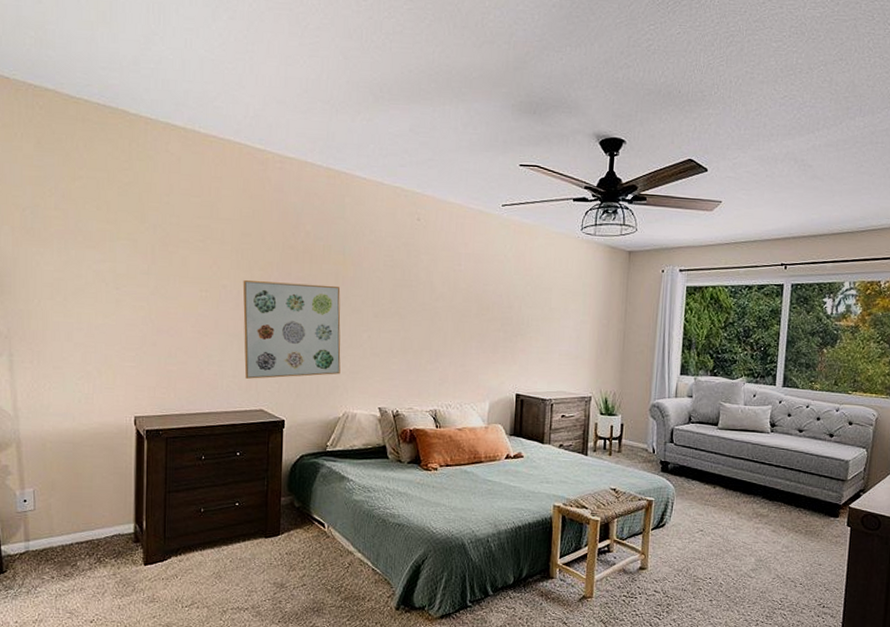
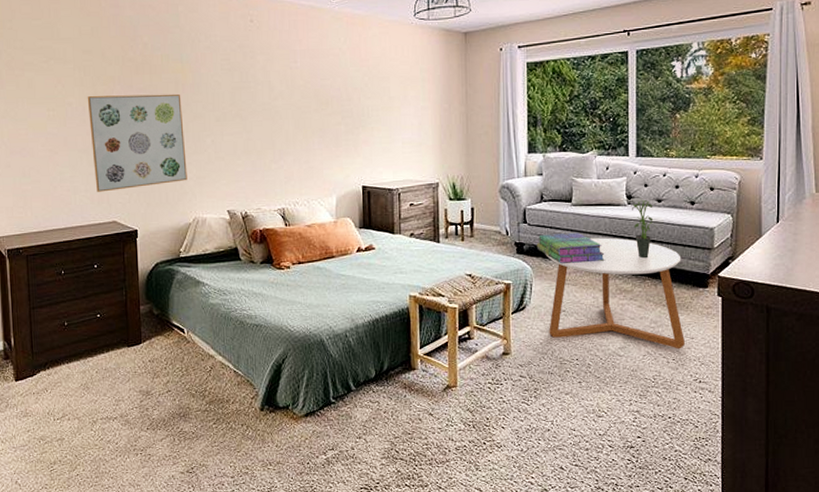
stack of books: none [680,455,745,485] -> present [536,232,605,263]
coffee table: none [685,462,817,575] -> present [545,237,686,349]
potted plant: none [774,428,797,485] -> present [632,199,657,259]

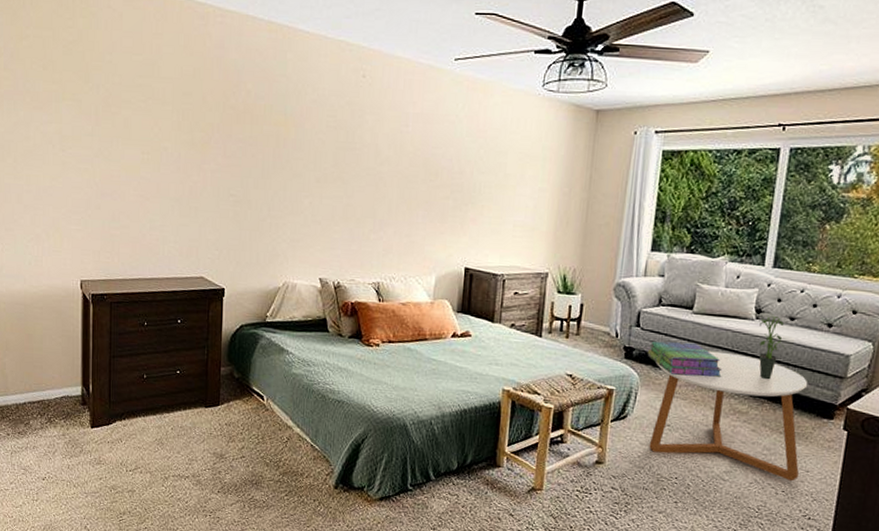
wall art: present [87,93,187,192] -> none [183,142,282,245]

